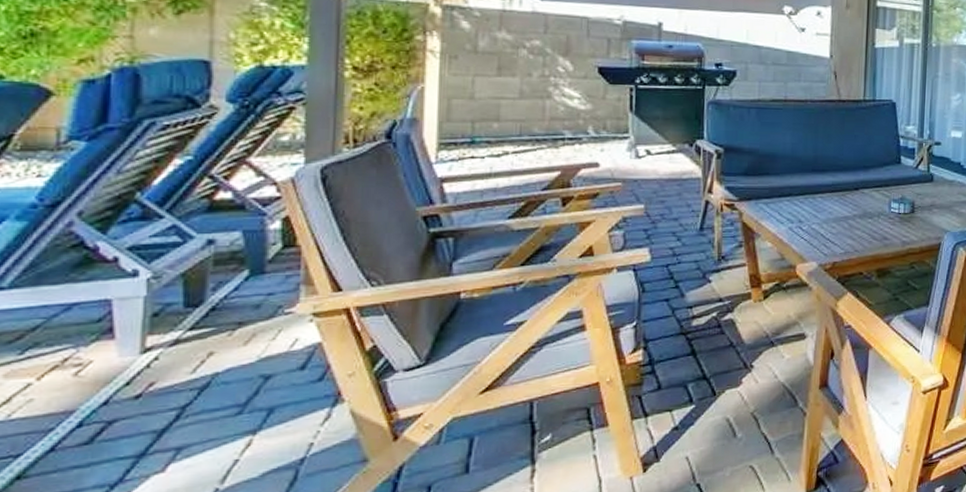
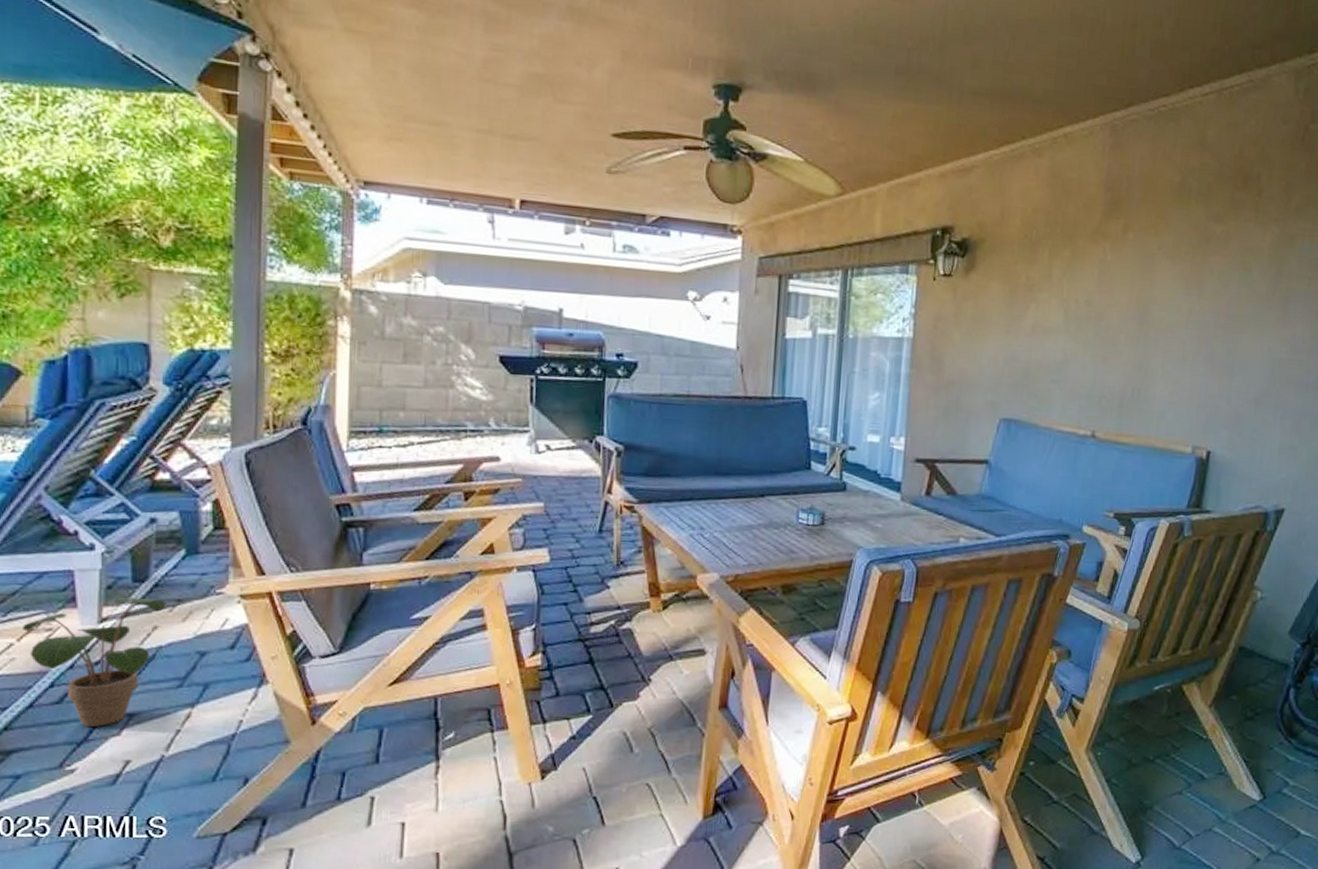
potted plant: none [45,323,225,466] -> present [23,597,167,727]

